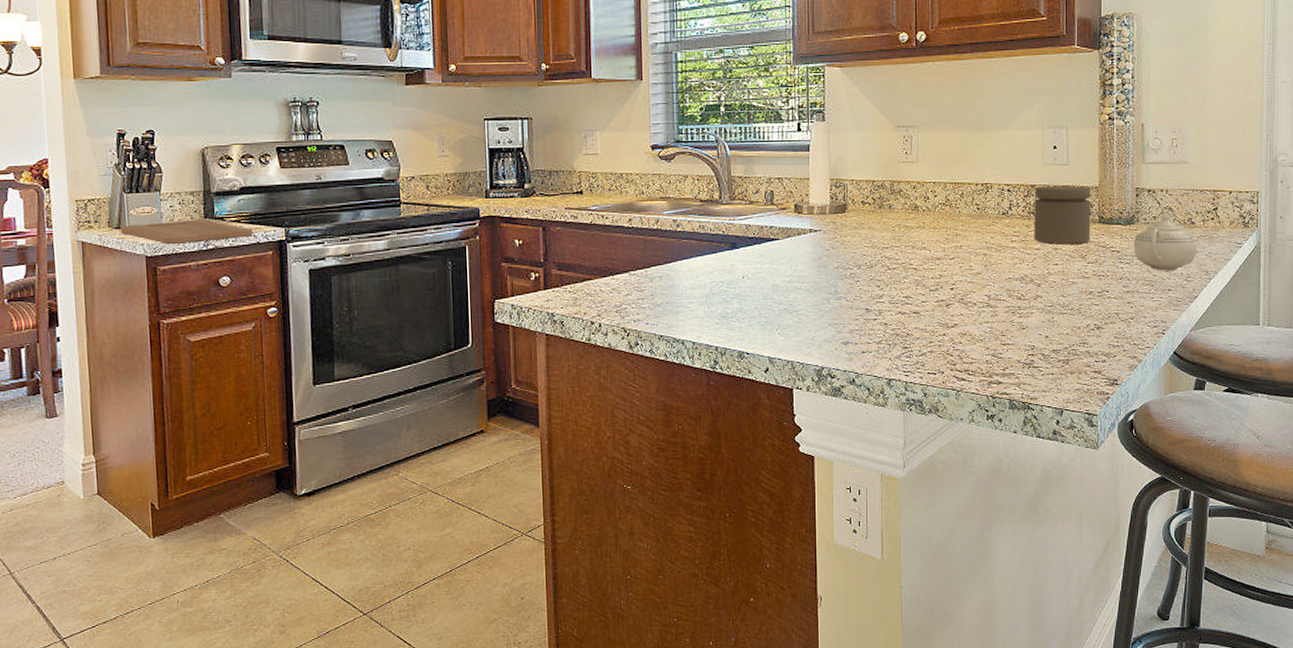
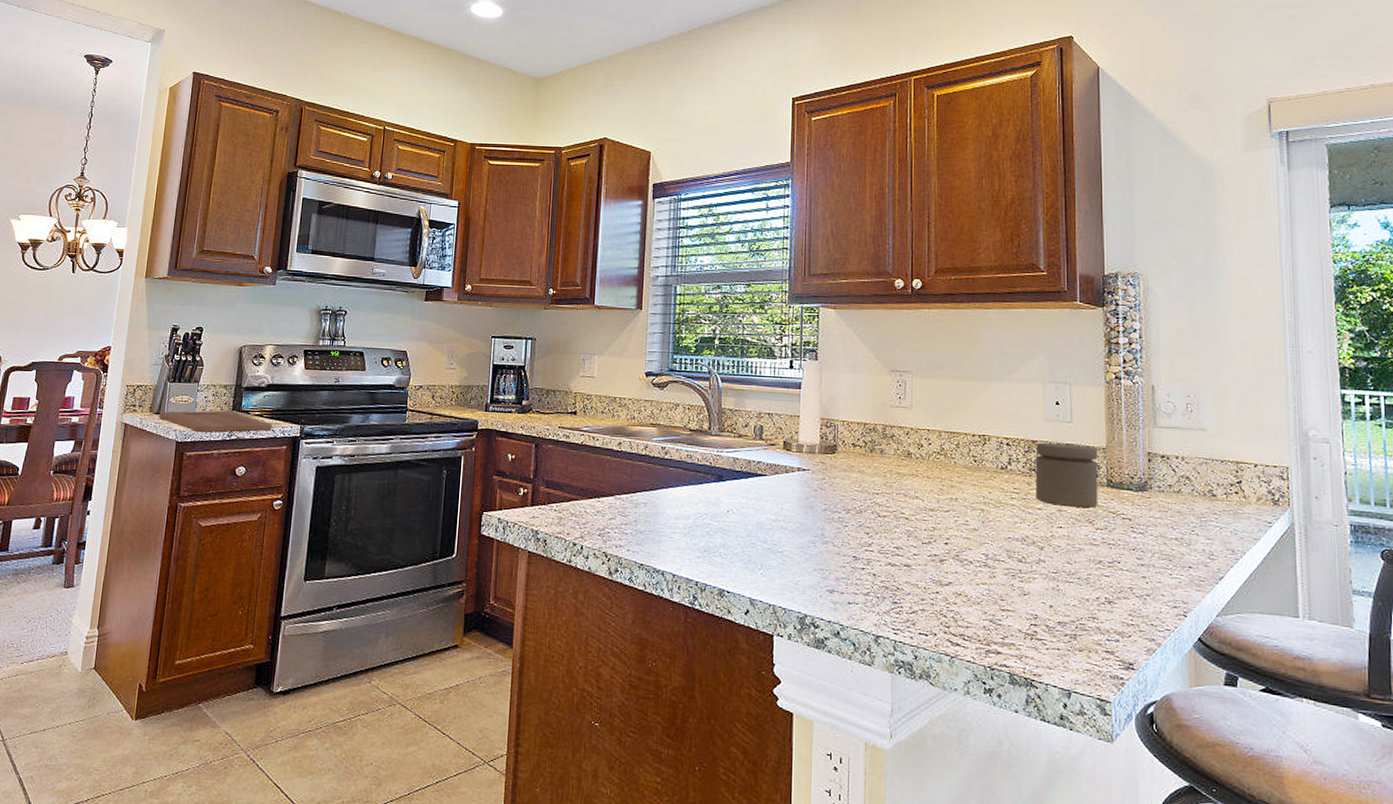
teapot: present [1133,213,1197,271] -> none [1146,482,1220,546]

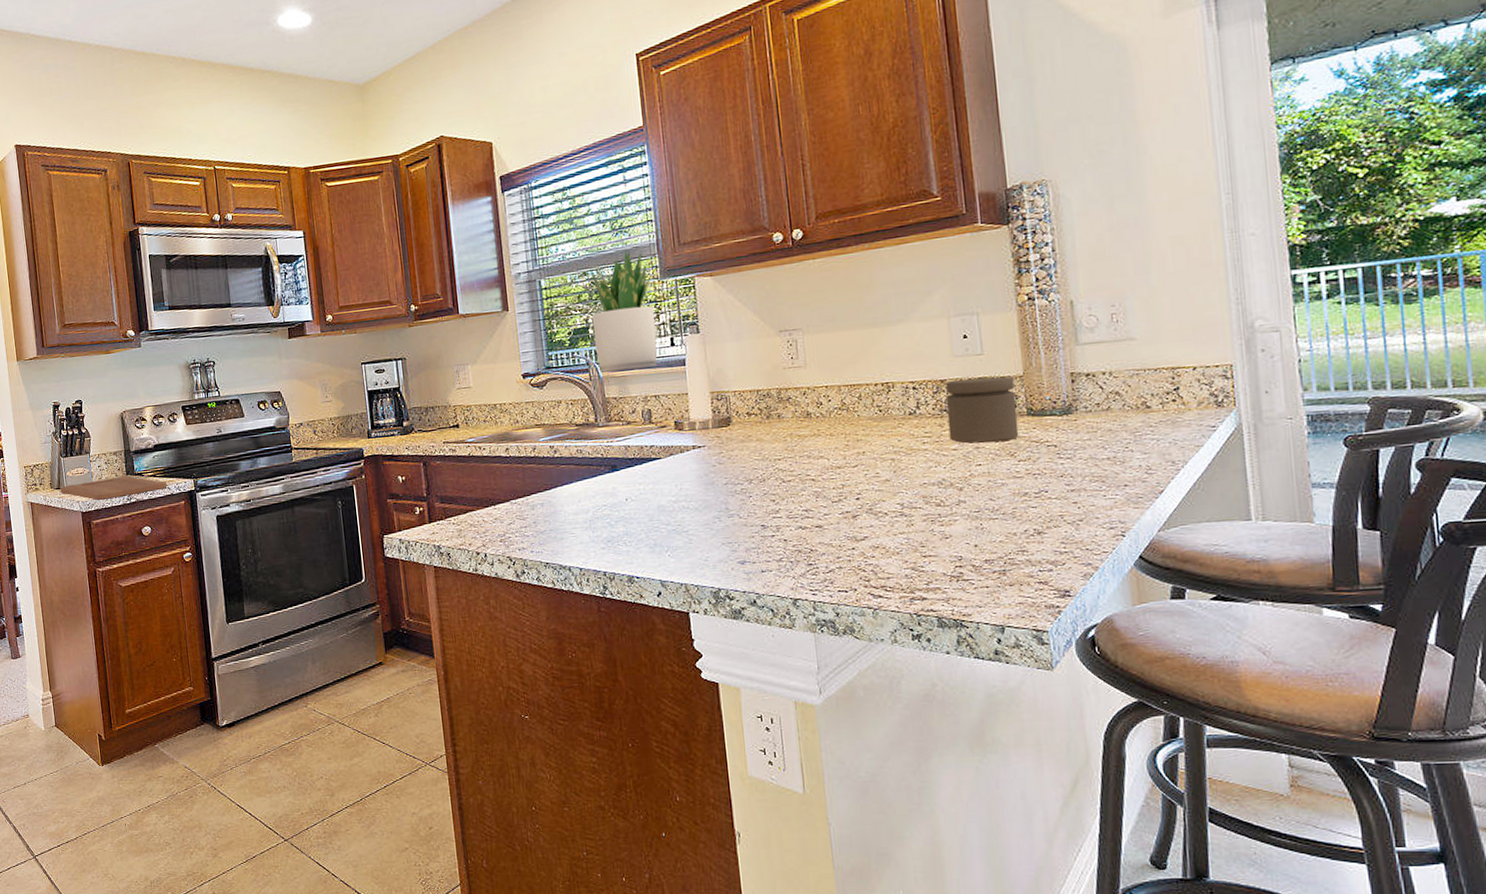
planter: none [718,272,781,387] -> present [589,250,658,374]

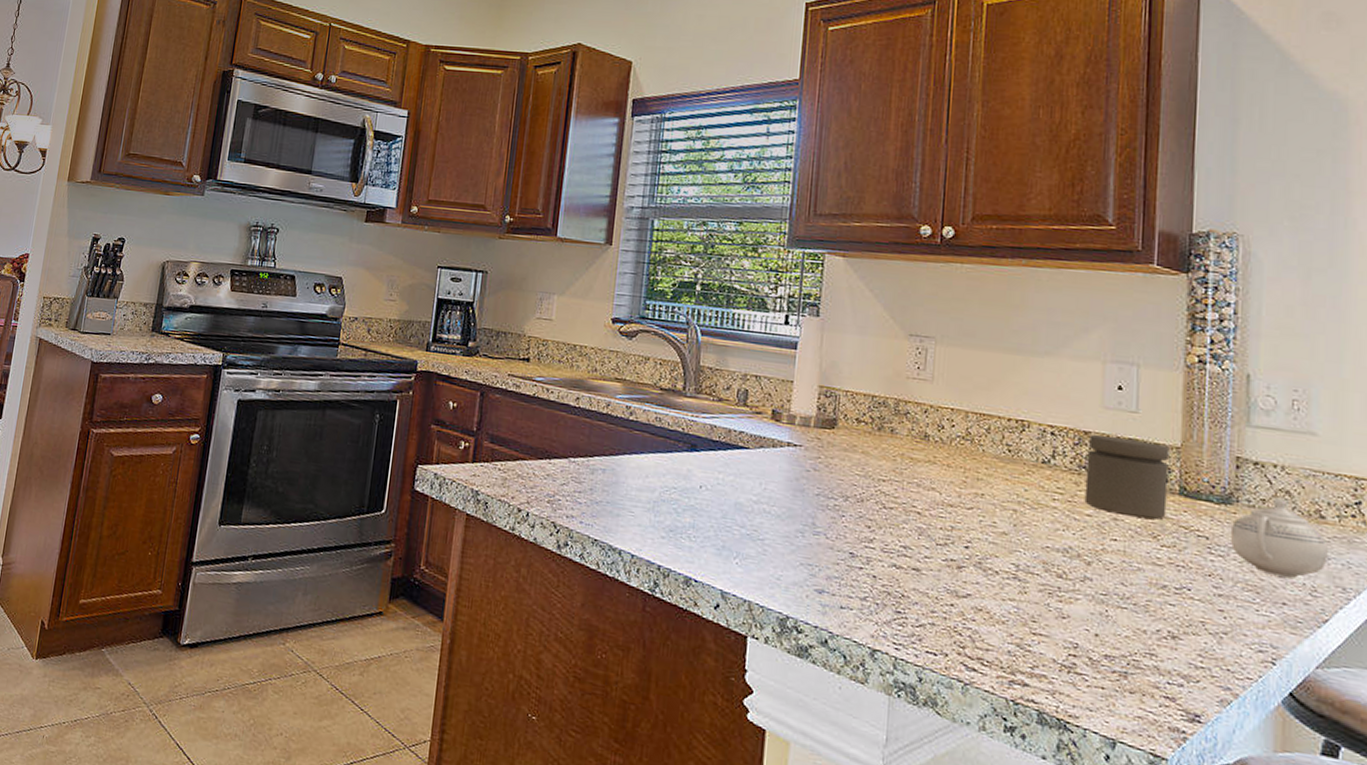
cutting board: present [59,476,167,500] -> none [75,328,193,357]
planter: present [589,250,658,374] -> none [699,208,779,345]
teapot: none [1073,399,1157,465] -> present [1229,497,1328,579]

